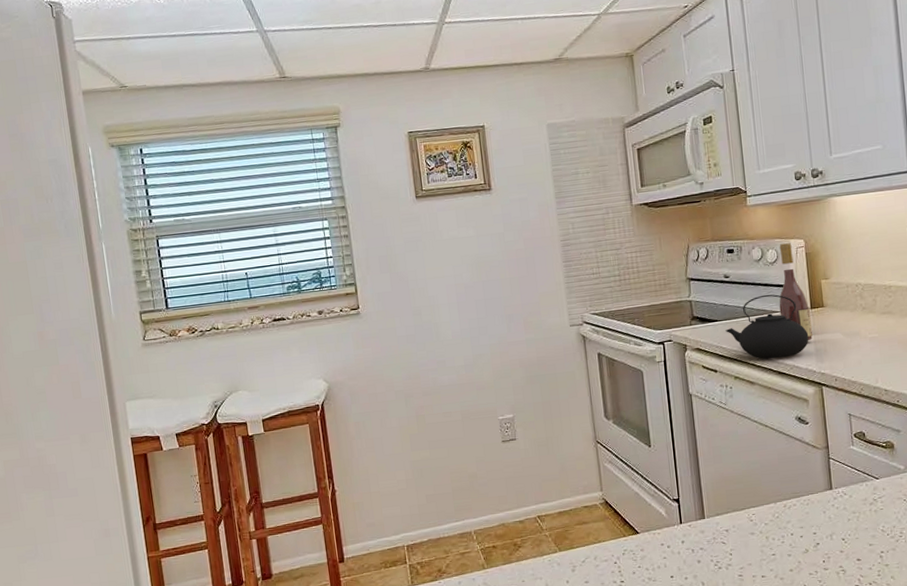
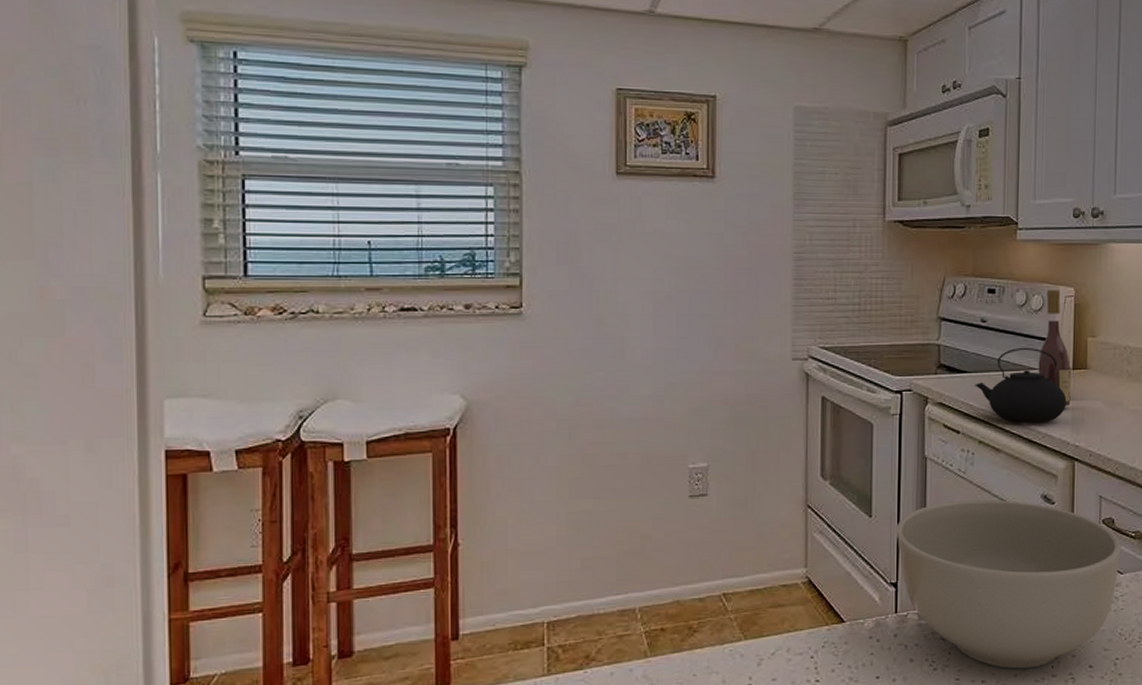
bowl: none [672,424,875,565] -> present [896,499,1122,669]

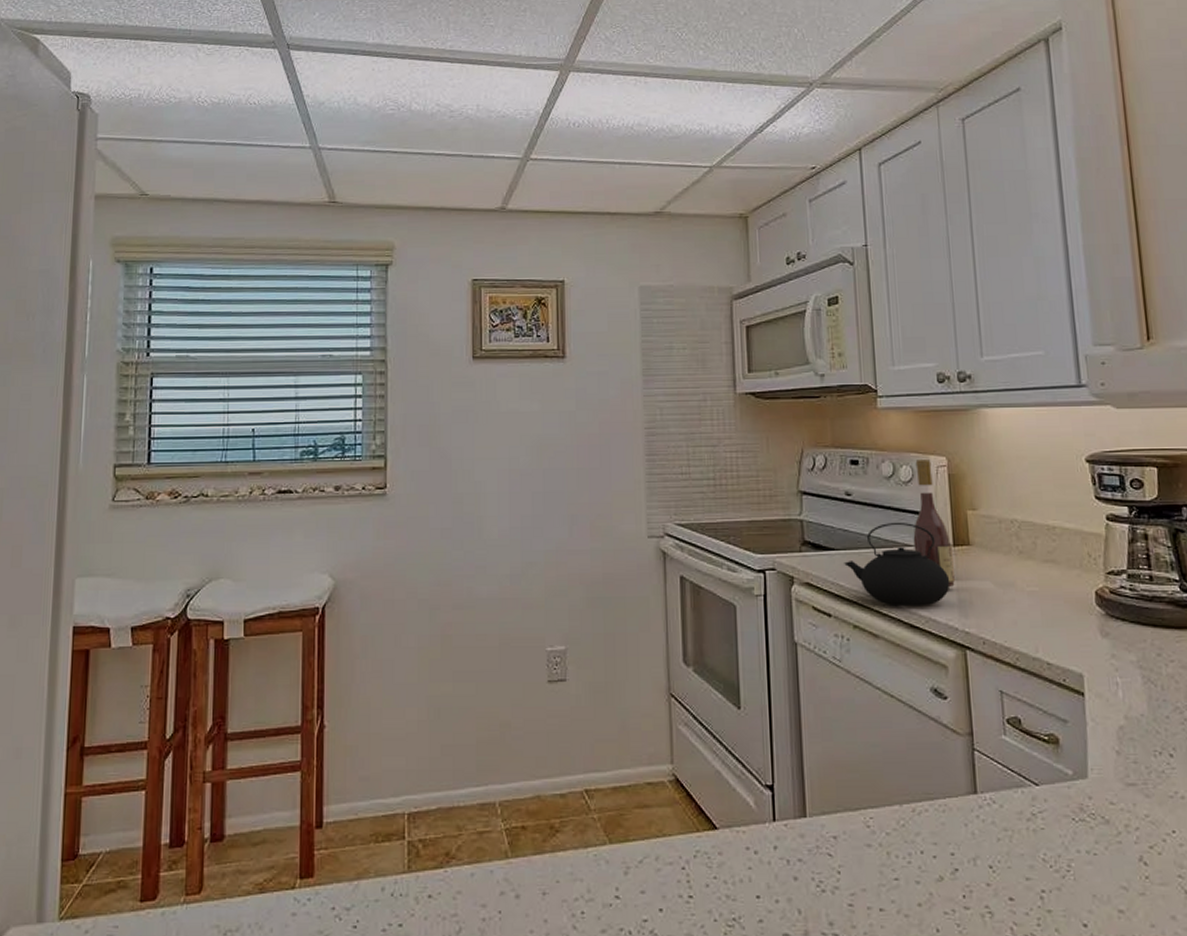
bowl: present [896,499,1122,669] -> none [768,691,1034,897]

